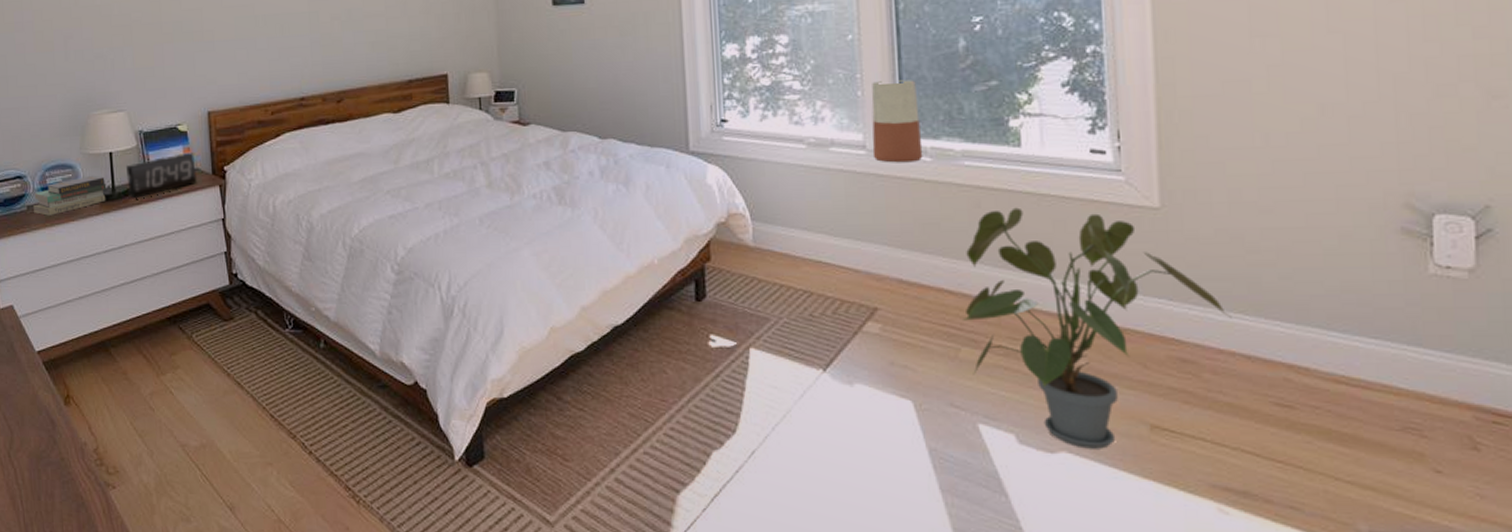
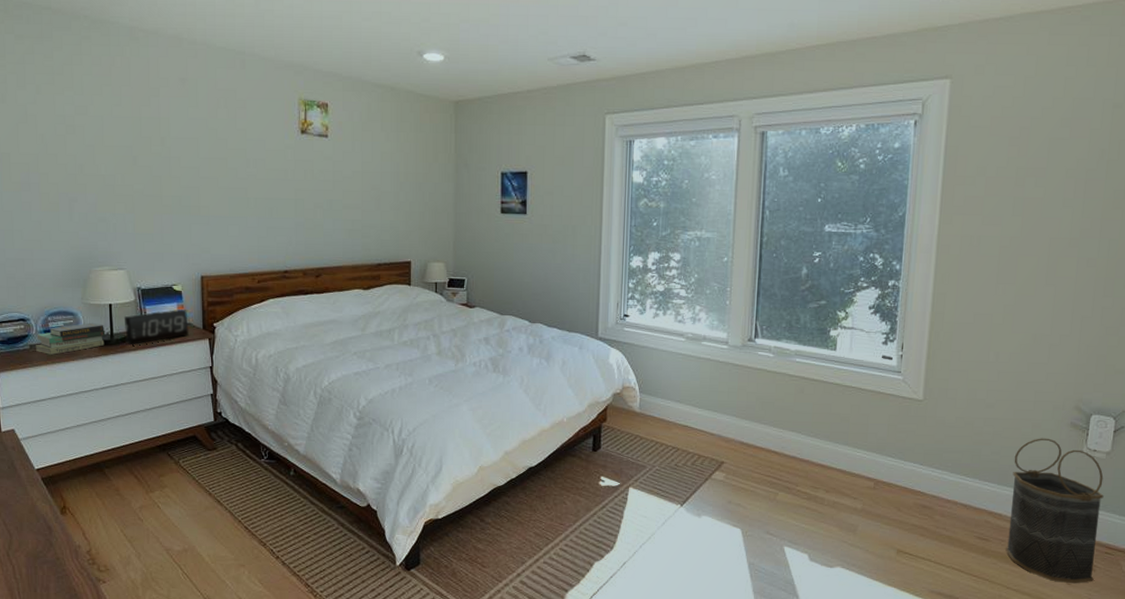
vase: present [871,80,923,163] -> none [732,294,769,357]
house plant: present [961,207,1232,449] -> none [781,394,959,566]
basket: none [1316,252,1480,472] -> present [1004,438,1104,584]

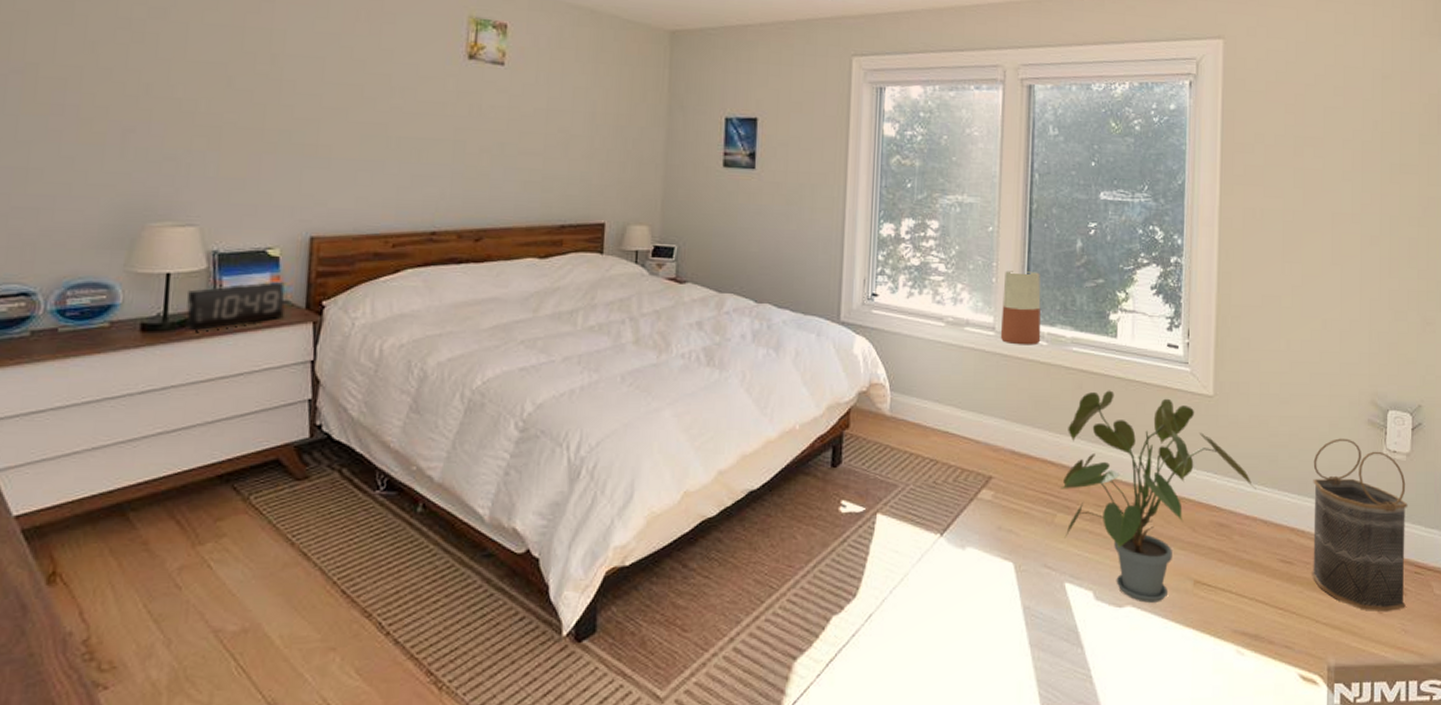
books: present [35,322,106,355] -> none [39,298,156,345]
vase: none [732,294,769,357] -> present [1000,271,1041,346]
house plant: none [781,394,959,566] -> present [1059,390,1256,603]

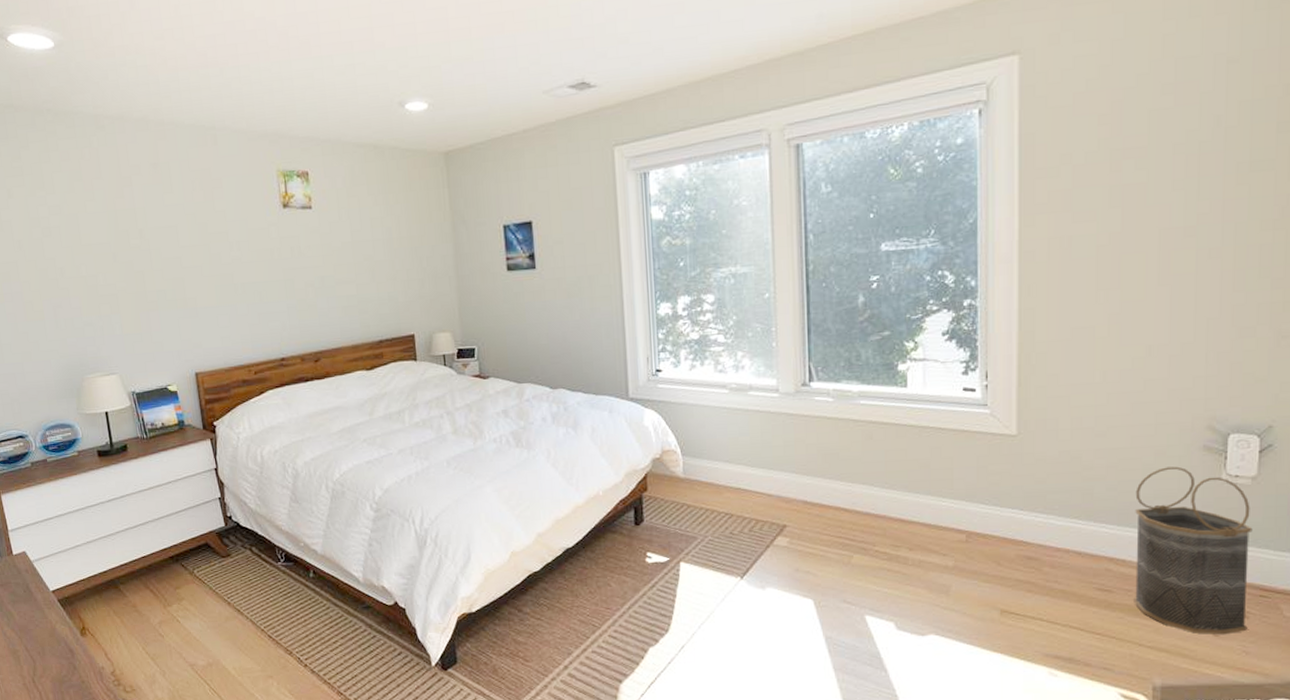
alarm clock: present [183,282,285,332] -> none [121,410,189,453]
vase: present [1000,271,1041,346] -> none [784,332,826,404]
house plant: present [1059,390,1256,603] -> none [854,438,1068,631]

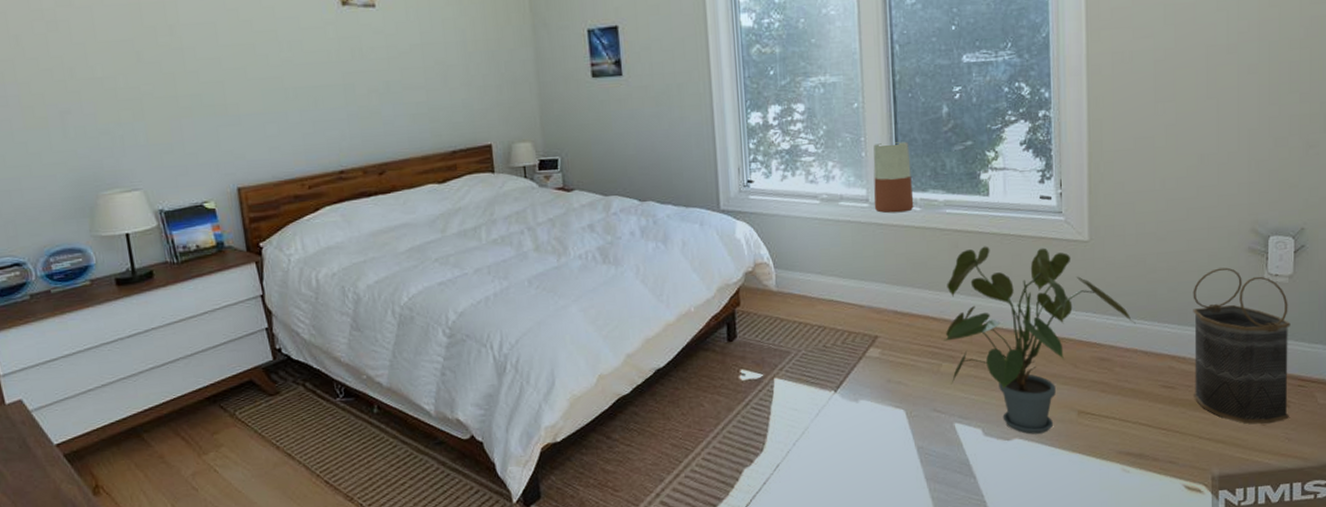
vase: none [784,332,826,404] -> present [873,141,914,214]
house plant: none [854,438,1068,631] -> present [942,246,1136,435]

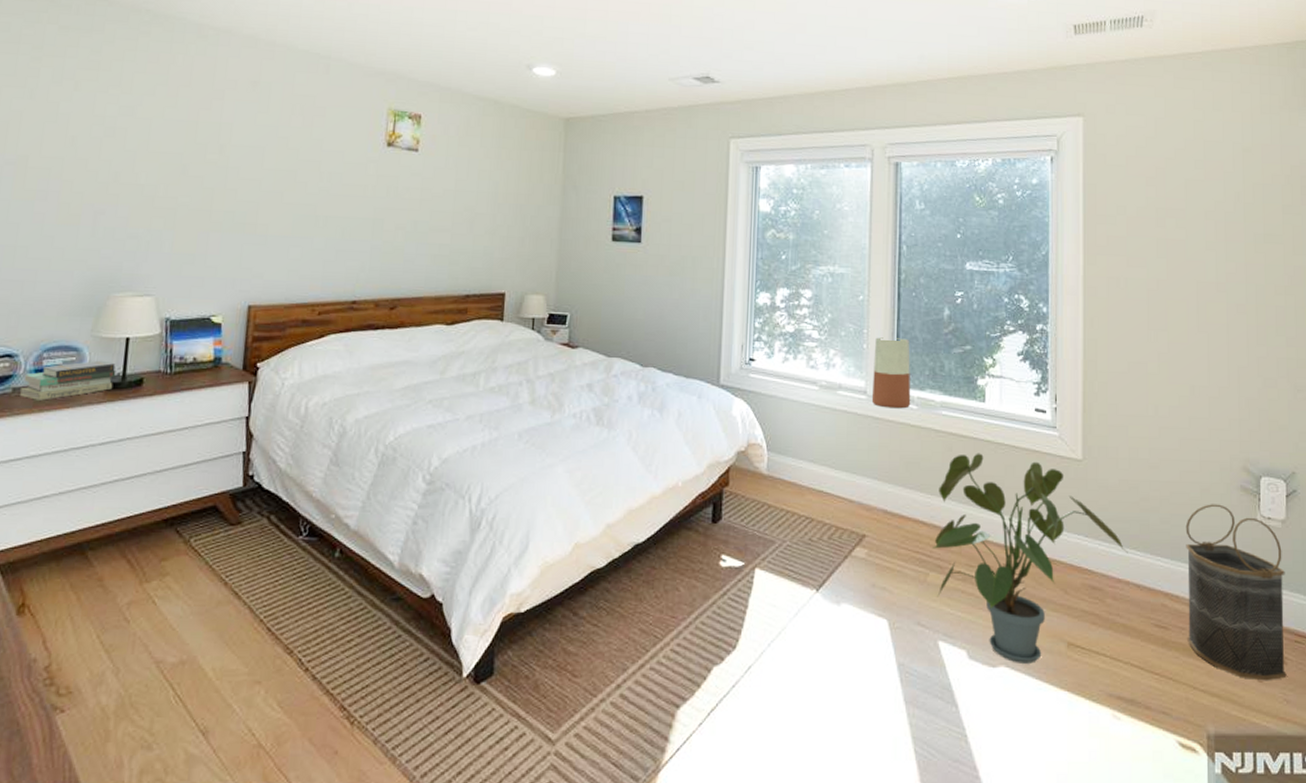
books: none [36,258,126,304] -> present [19,360,116,401]

